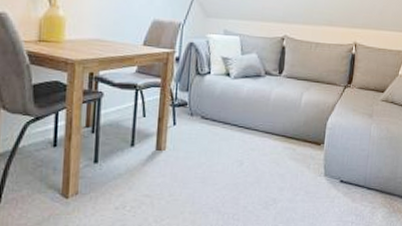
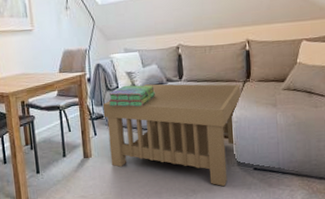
coffee table: none [187,74,341,198] -> present [102,83,241,187]
stack of books: none [195,71,251,99] -> present [108,85,155,108]

